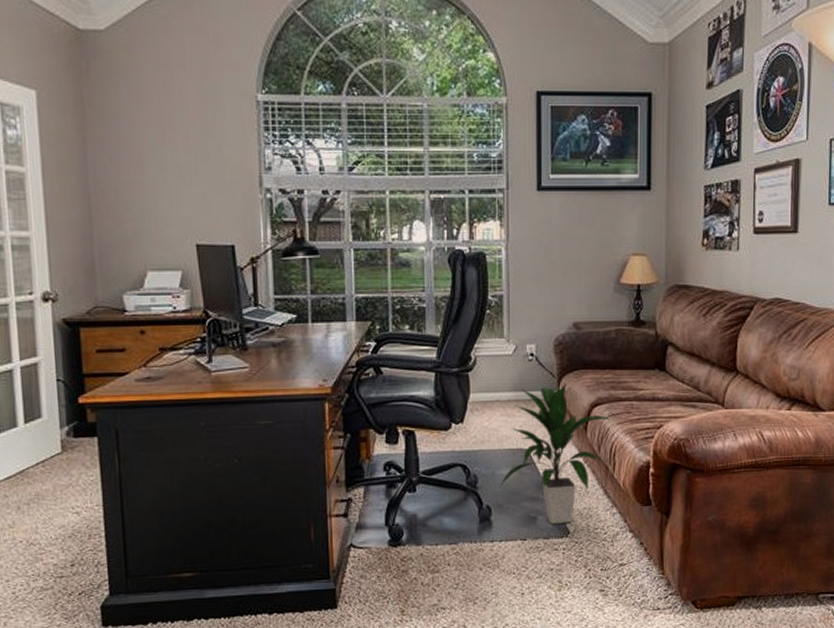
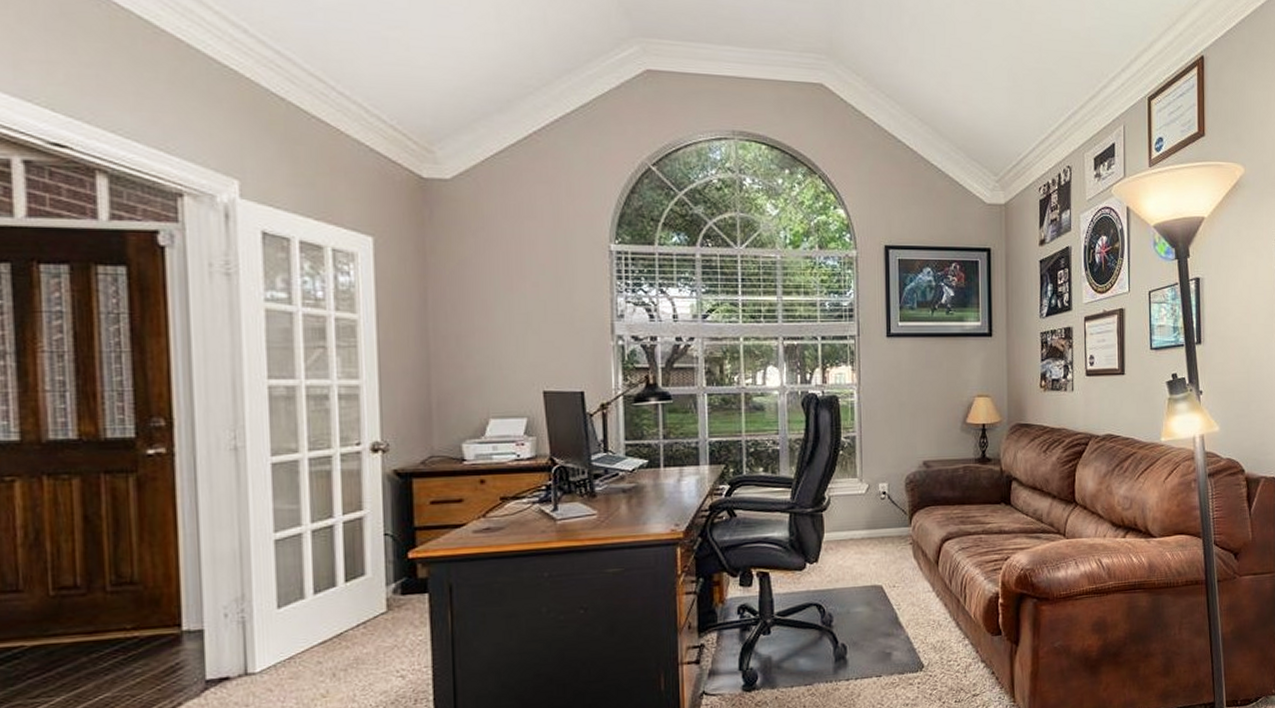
indoor plant: present [499,383,611,524] -> none [854,519,961,659]

